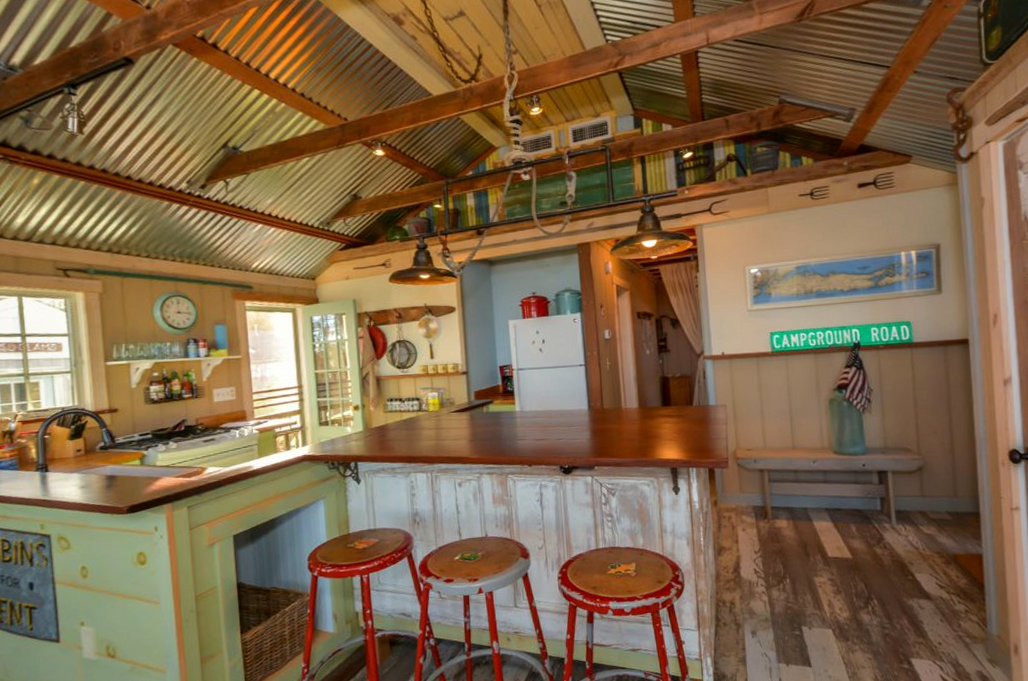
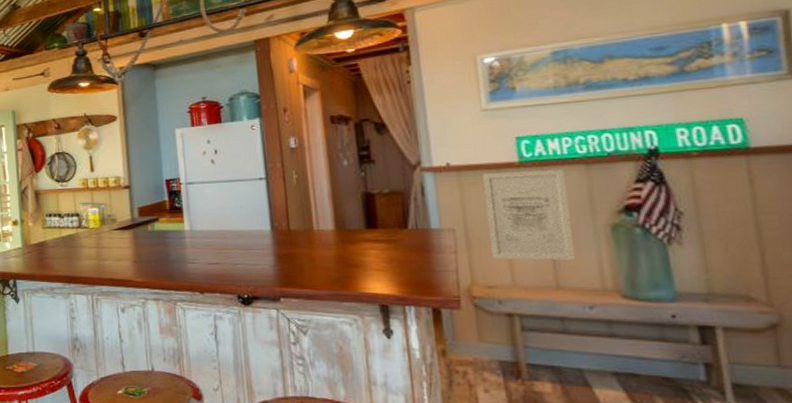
wall art: none [747,358,806,428] -> present [483,169,576,261]

